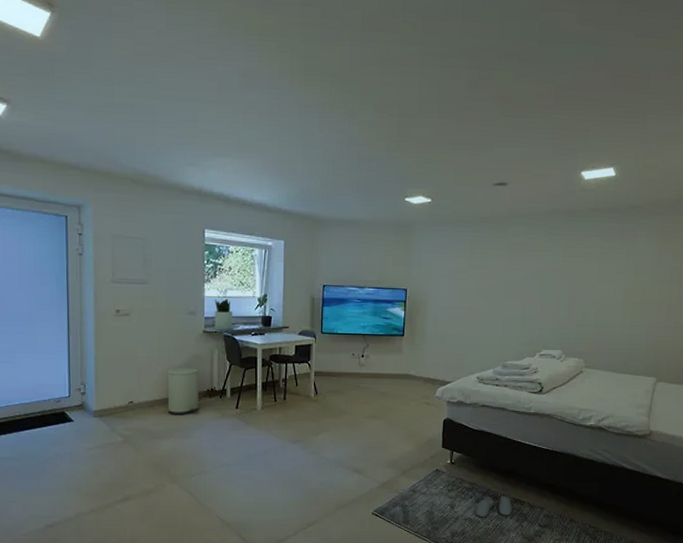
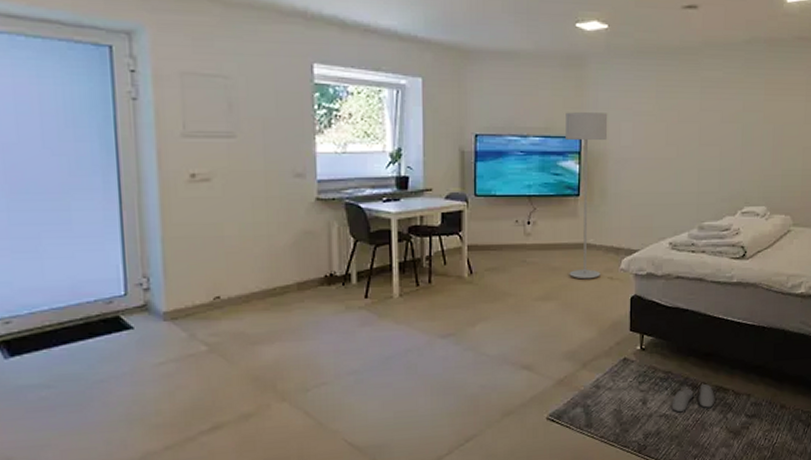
pedal bin: present [167,367,199,415] -> none [268,247,315,312]
planter: present [213,298,234,331] -> none [329,154,358,197]
floor lamp: none [393,269,429,404] -> present [566,112,608,280]

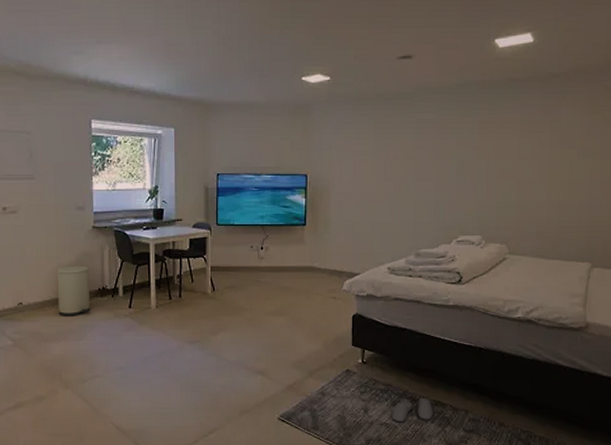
pedal bin: none [268,247,315,312] -> present [57,265,91,316]
floor lamp: present [566,112,608,280] -> none [293,153,331,298]

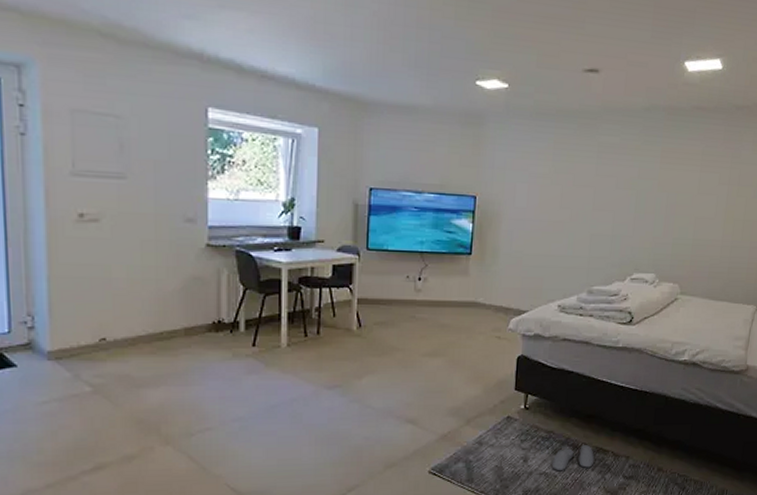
pedal bin: present [57,265,91,316] -> none [156,292,202,356]

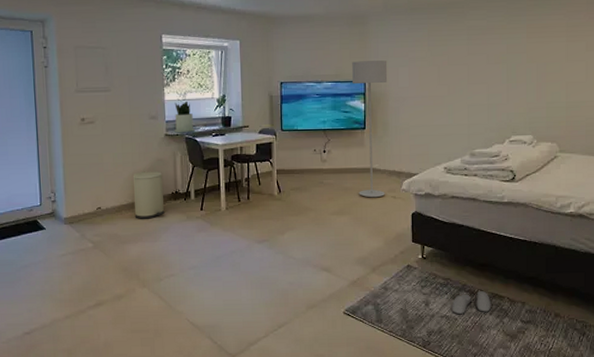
pedal bin: none [156,292,202,356] -> present [132,171,165,219]
planter: none [220,201,249,244] -> present [174,100,195,133]
floor lamp: none [457,170,504,338] -> present [352,60,388,198]

